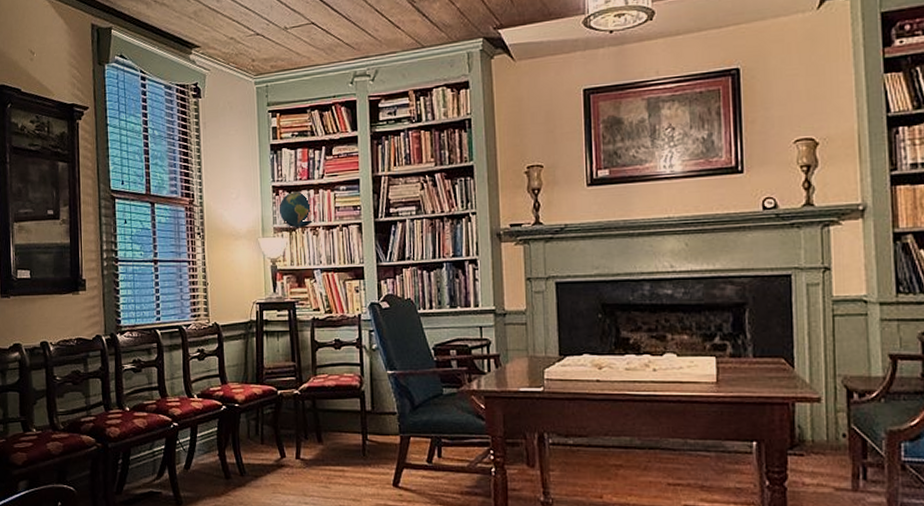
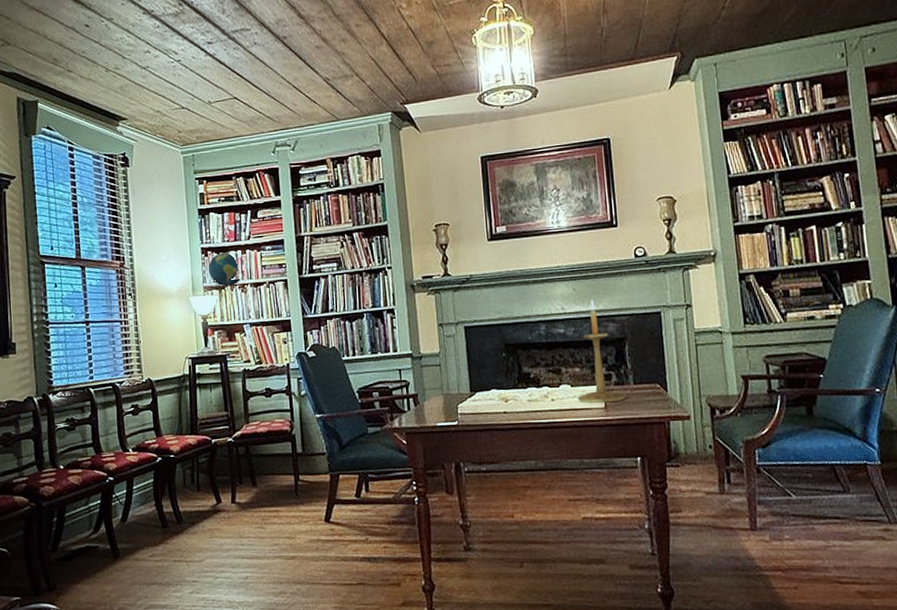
candlestick: none [683,257,743,377] -> present [577,299,626,404]

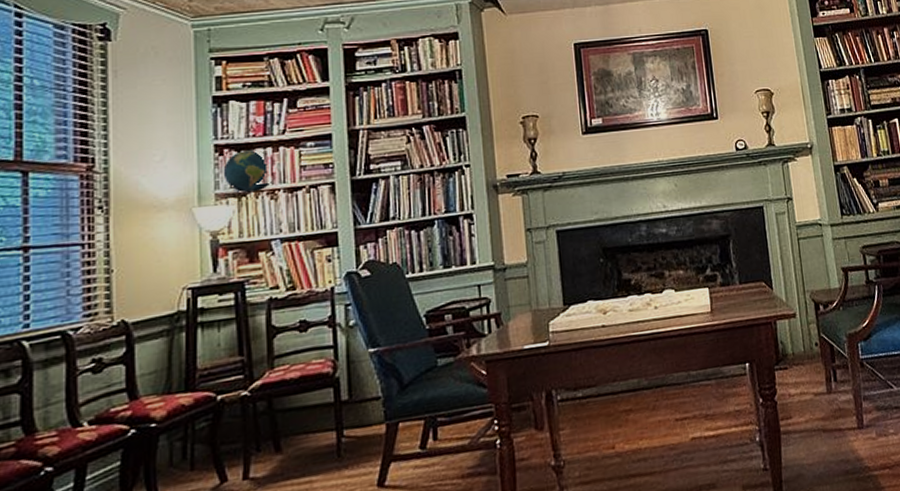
candlestick: present [577,299,626,404] -> none [681,195,732,309]

